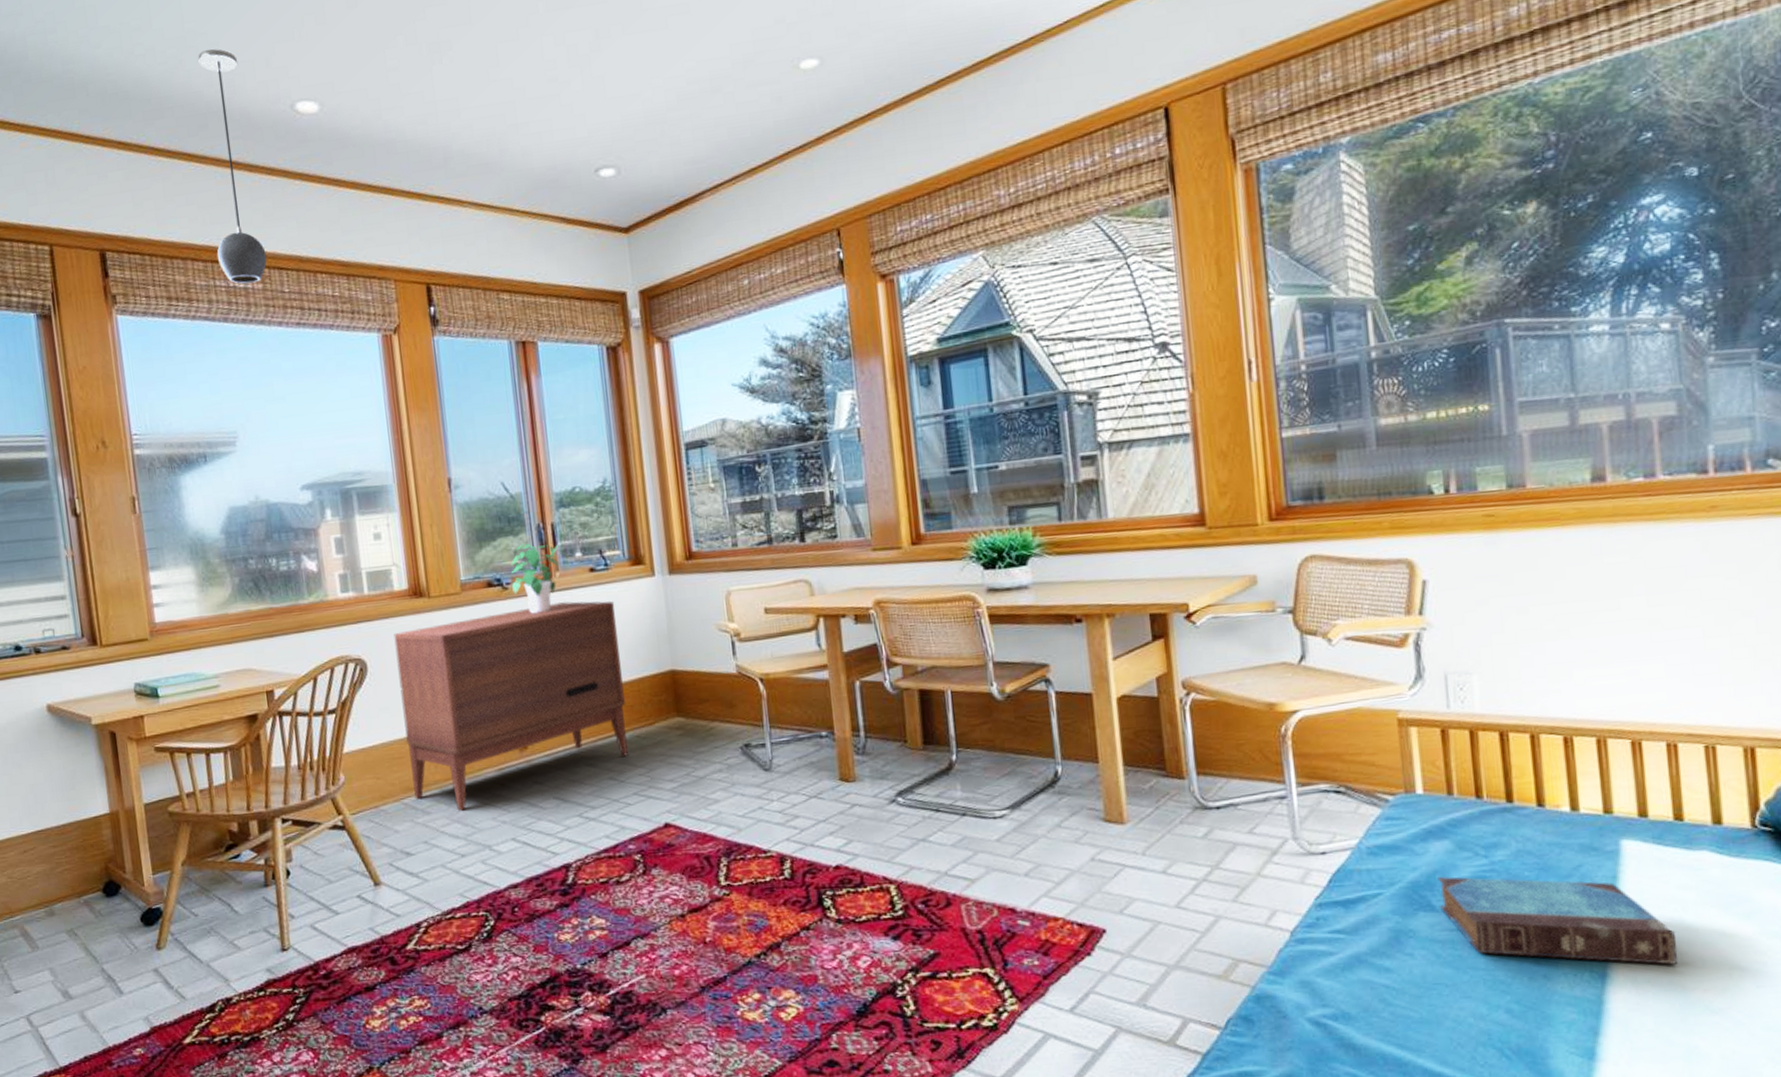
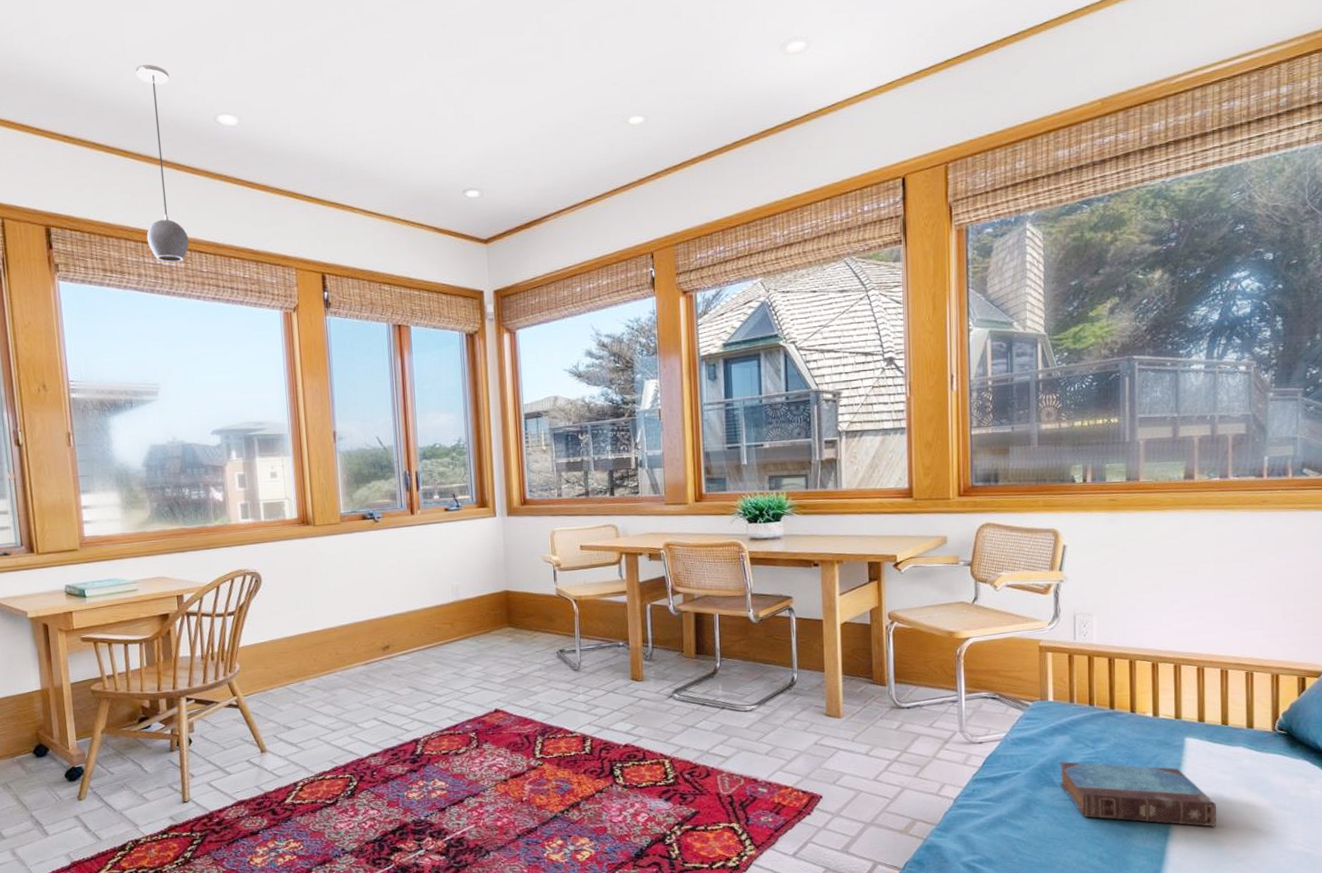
dresser: present [394,600,628,811] -> none [284,533,469,695]
potted plant: present [510,543,559,614] -> none [381,486,421,542]

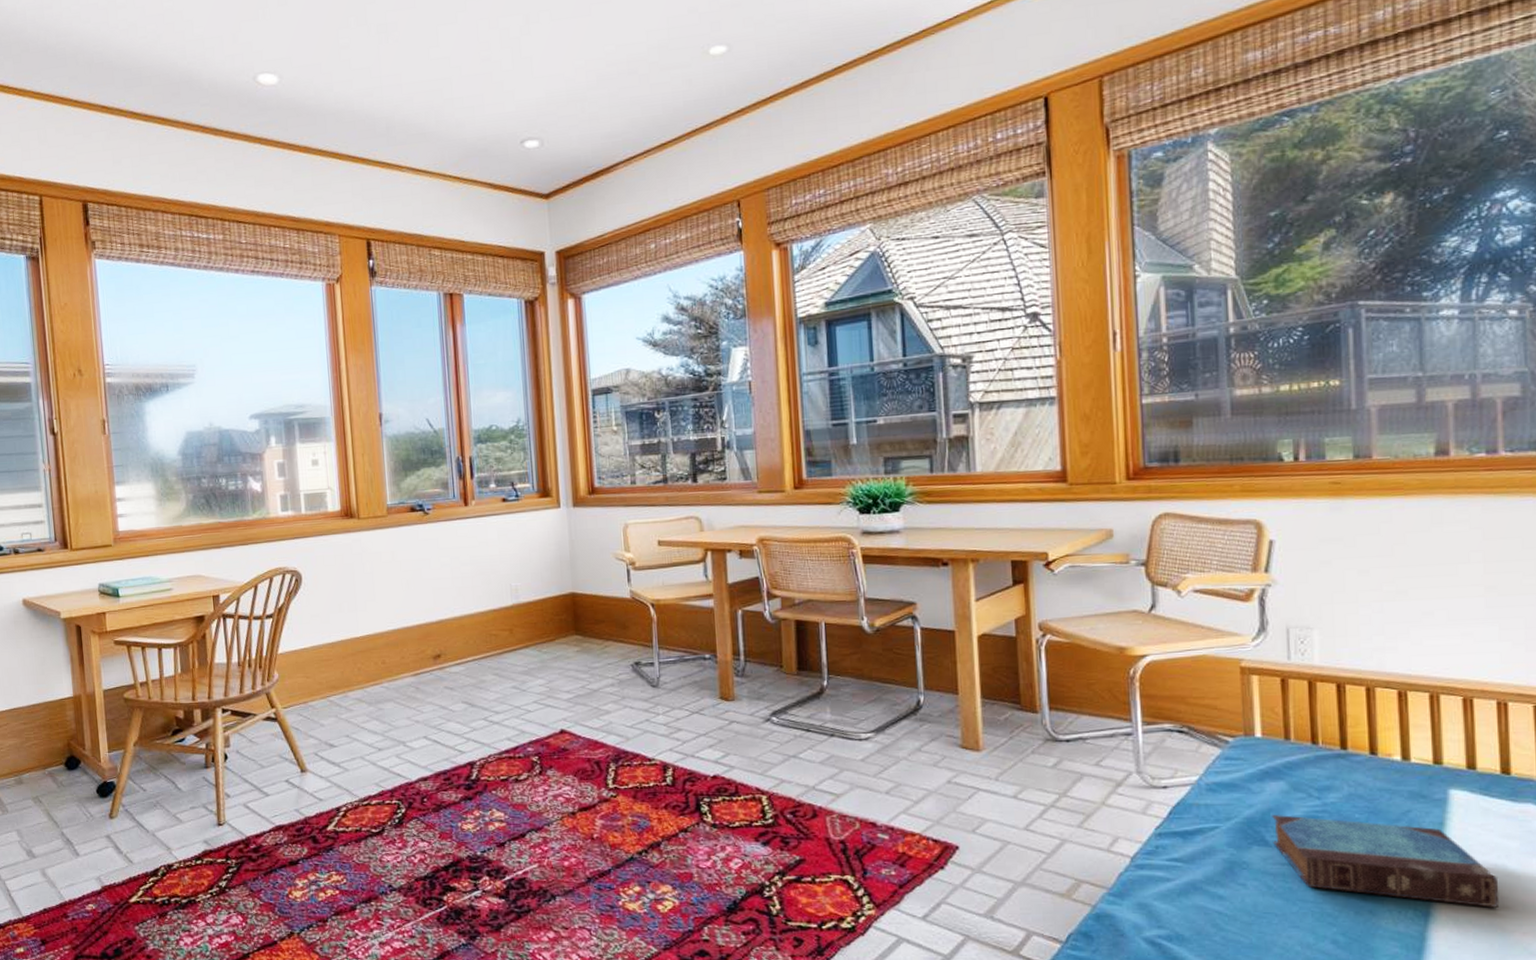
light fixture: present [135,64,189,263] -> none [174,25,228,235]

